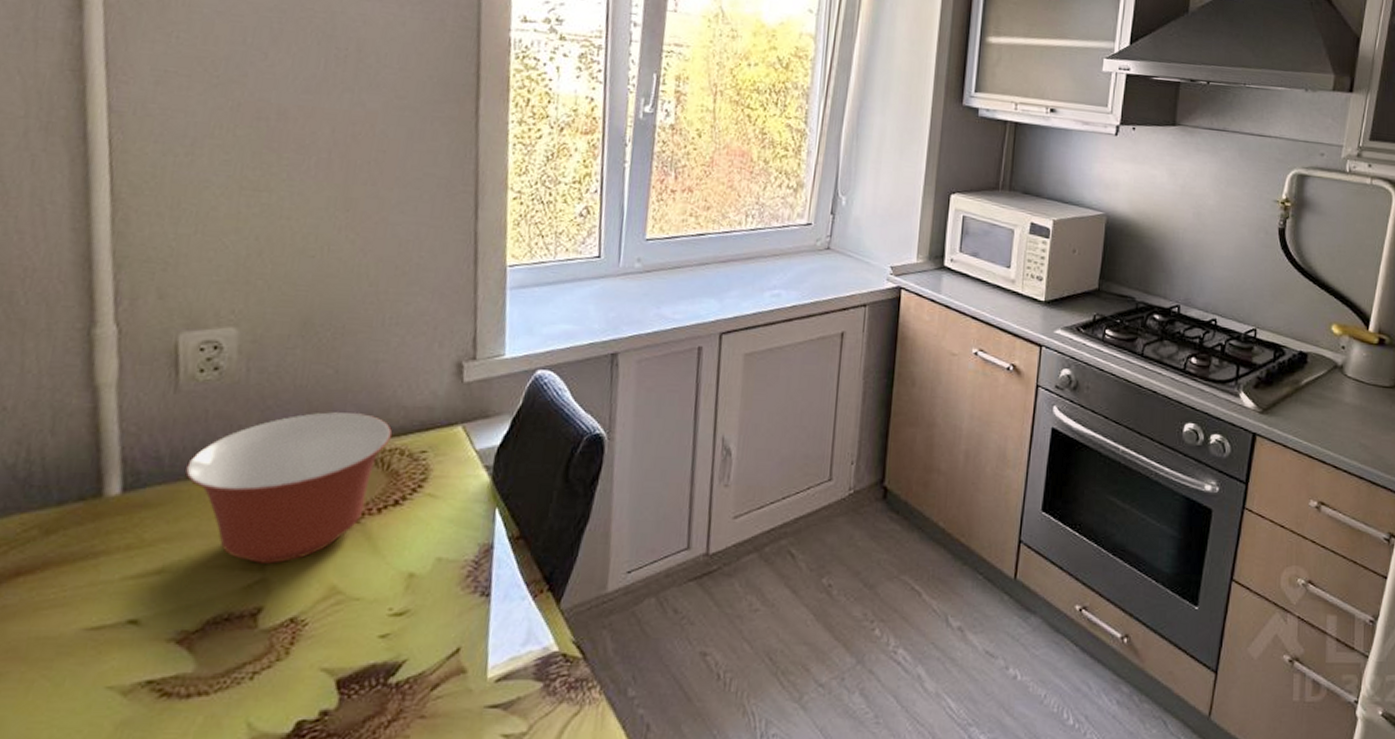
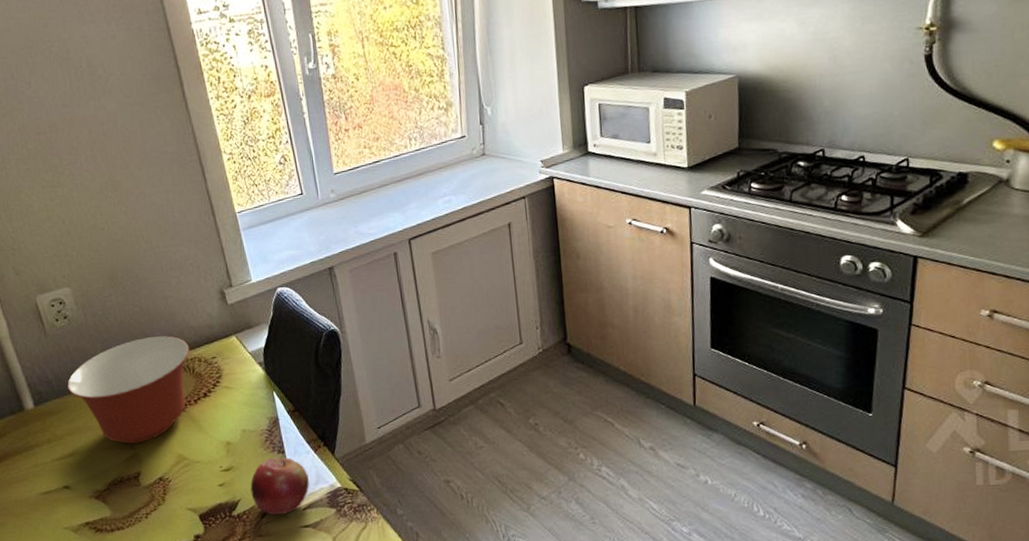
fruit: none [425,602,516,686] -> present [250,457,310,515]

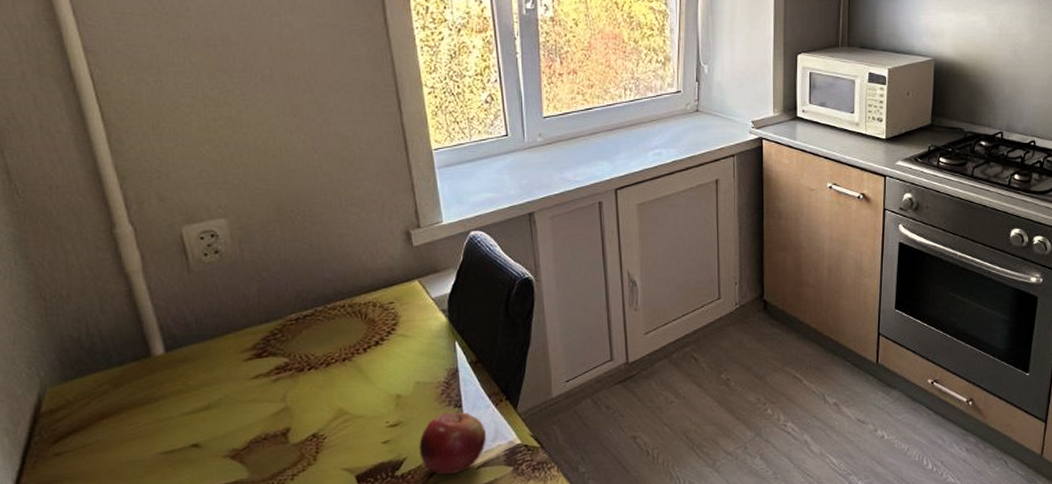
mixing bowl: present [67,336,190,444] -> none [210,277,365,396]

